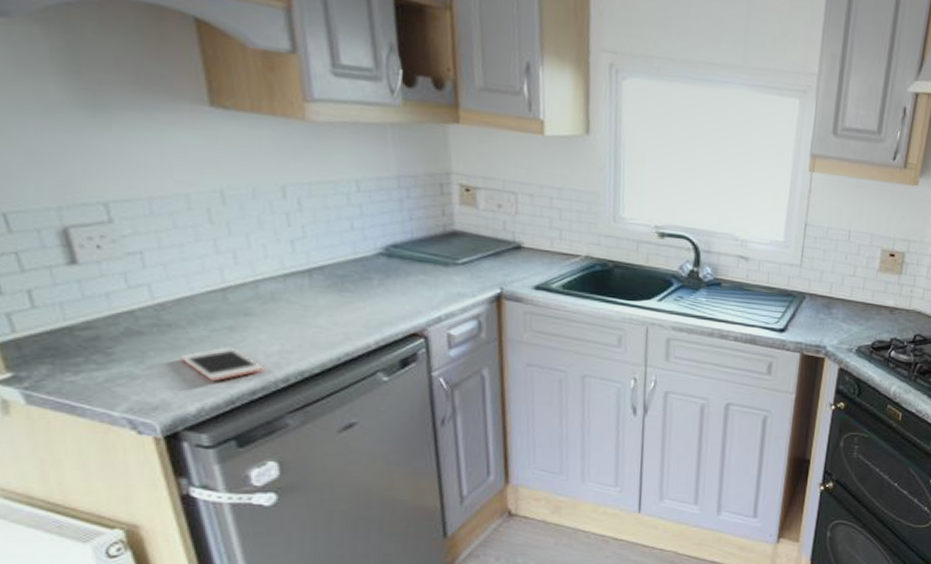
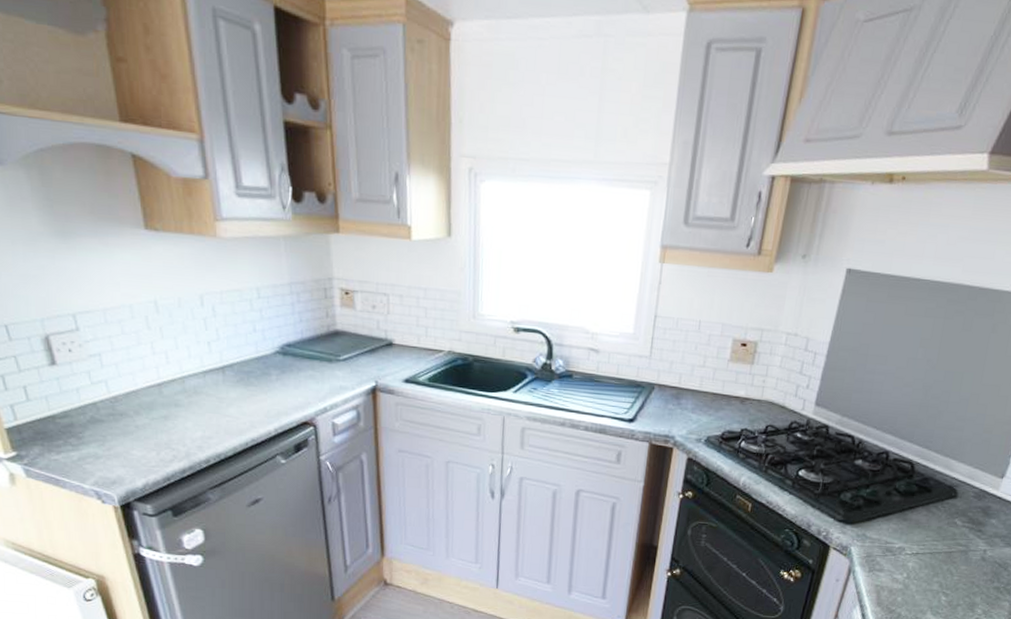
cell phone: present [180,347,263,382] -> none [130,432,190,462]

